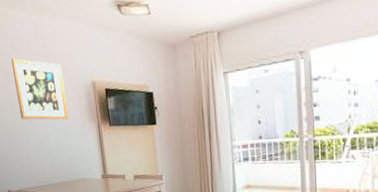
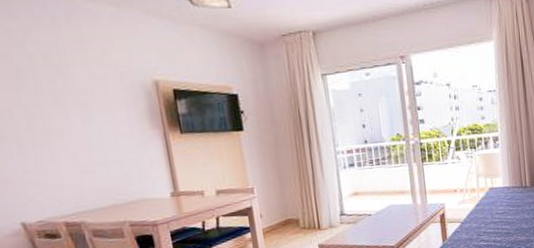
wall art: present [11,58,69,120] -> none [26,48,120,128]

